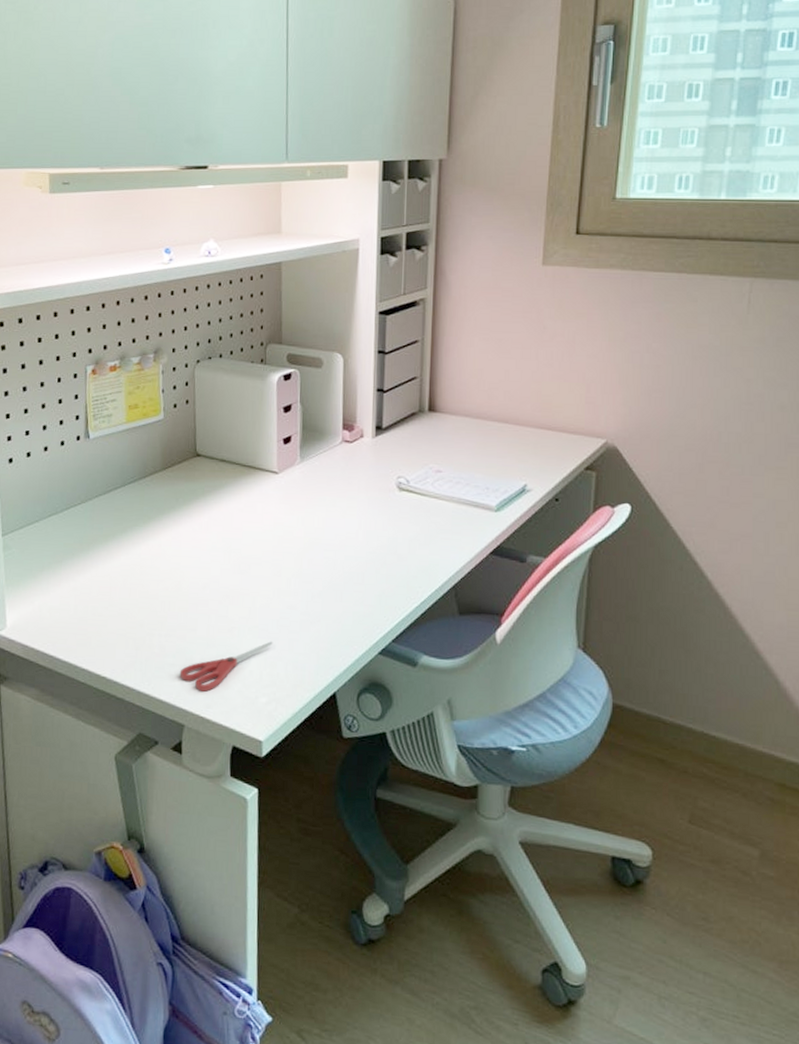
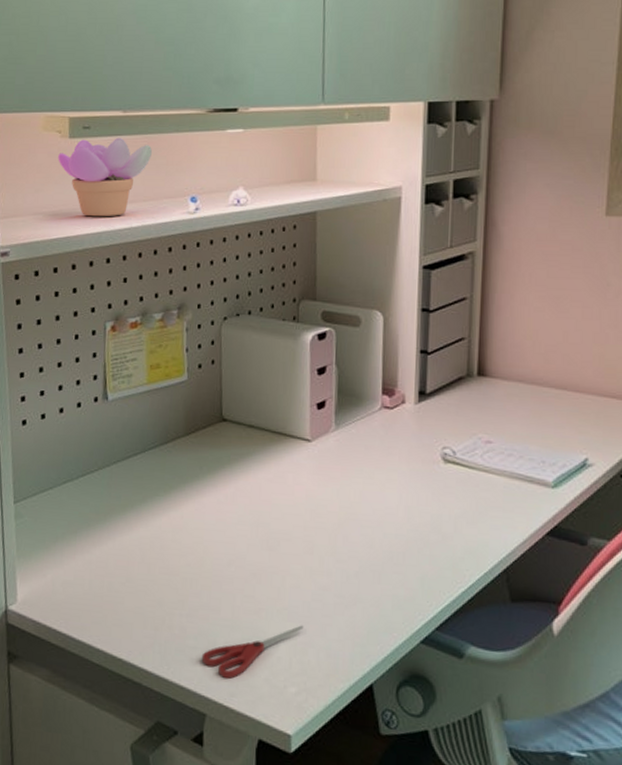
succulent plant: none [39,192,128,268] -> present [58,137,152,217]

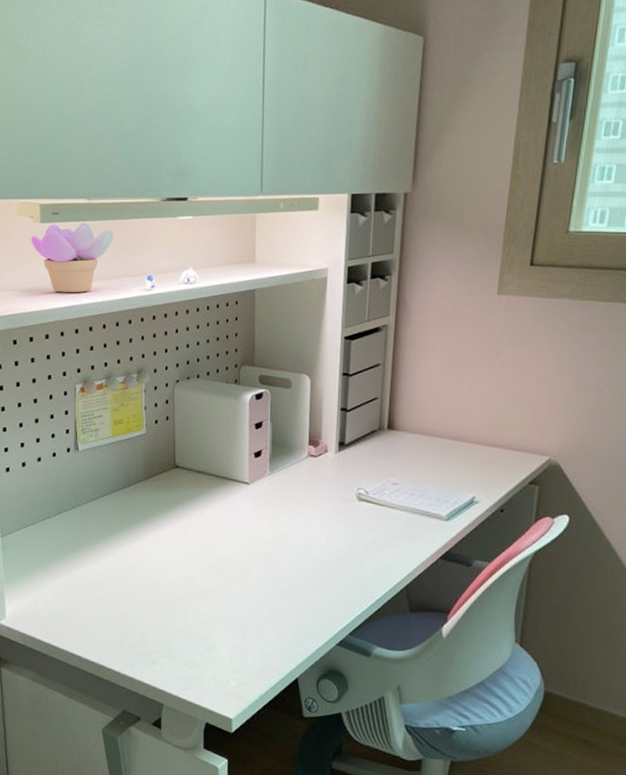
scissors: present [201,625,304,679] -> none [159,633,243,676]

